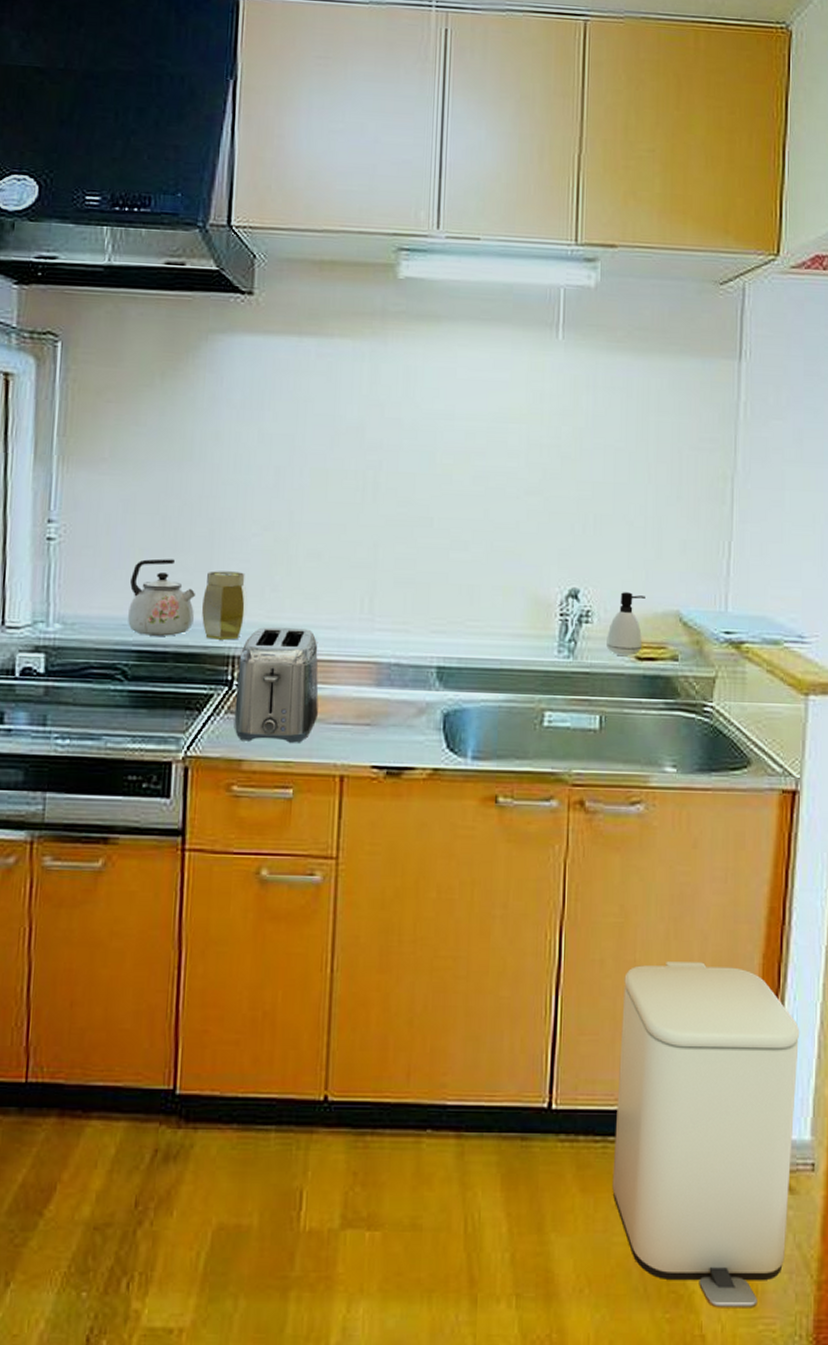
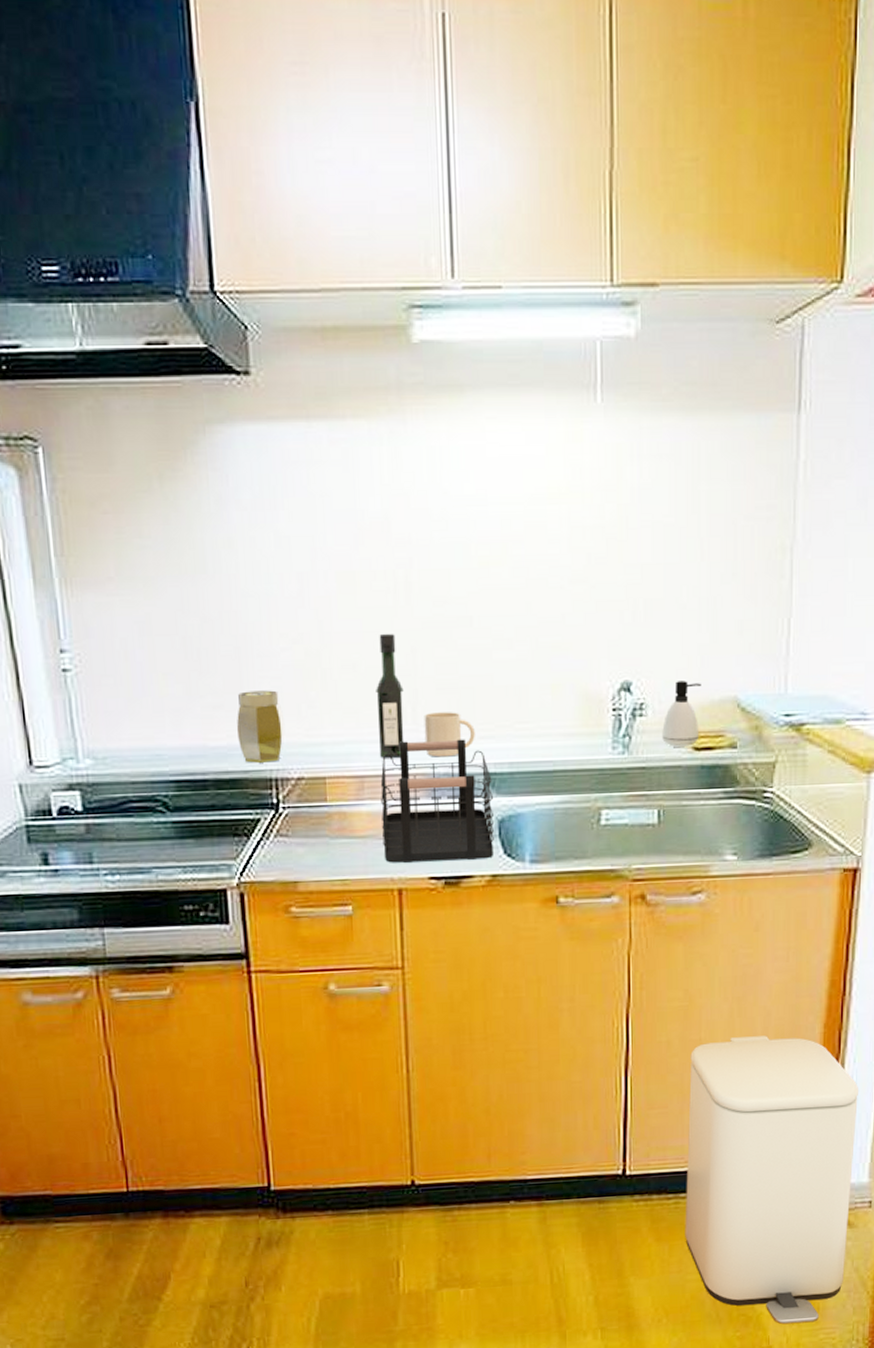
kettle: present [127,559,196,636] -> none [158,682,231,764]
toaster: present [234,626,319,744] -> none [282,744,370,863]
dish rack: none [329,629,441,753] -> present [380,739,494,864]
bottle: none [335,527,363,645] -> present [376,633,404,758]
mug: none [379,604,428,648] -> present [424,712,475,757]

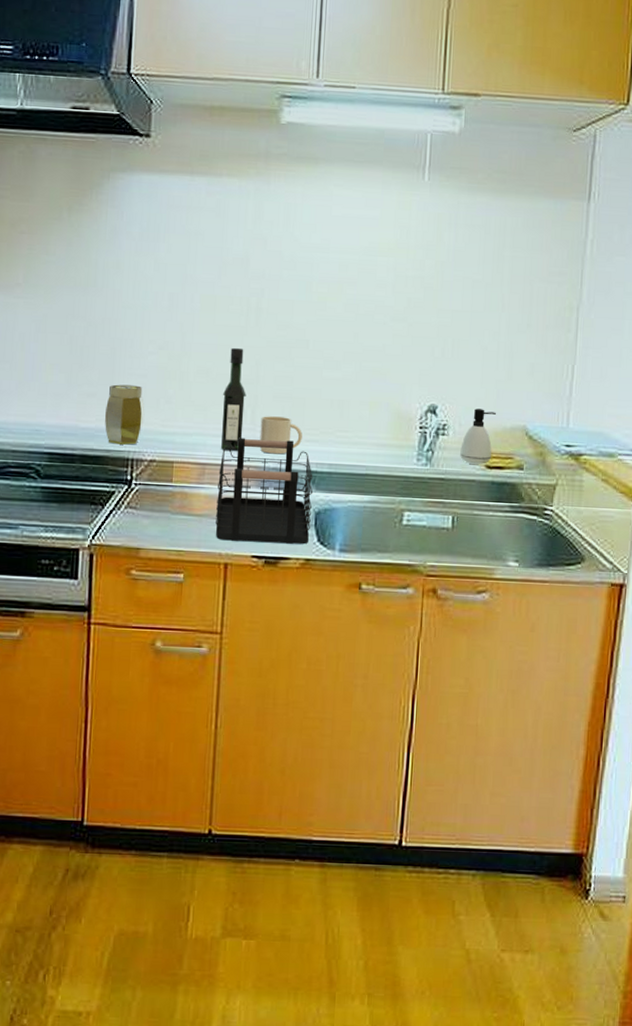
pedal bin: present [685,1036,860,1325] -> none [452,726,618,1011]

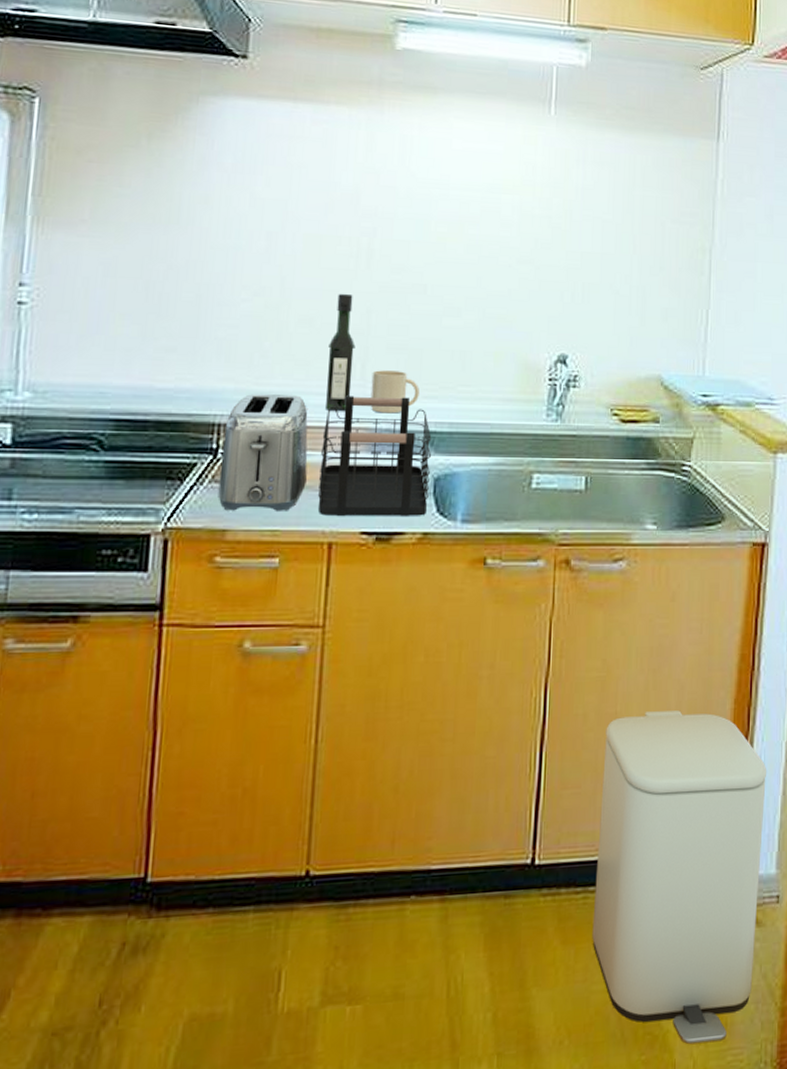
jar: present [105,384,145,445] -> none [186,336,236,407]
toaster: none [132,433,207,536] -> present [218,393,308,513]
pedal bin: none [452,726,618,1011] -> present [592,710,767,1045]
soap dispenser: present [460,408,496,465] -> none [593,357,629,419]

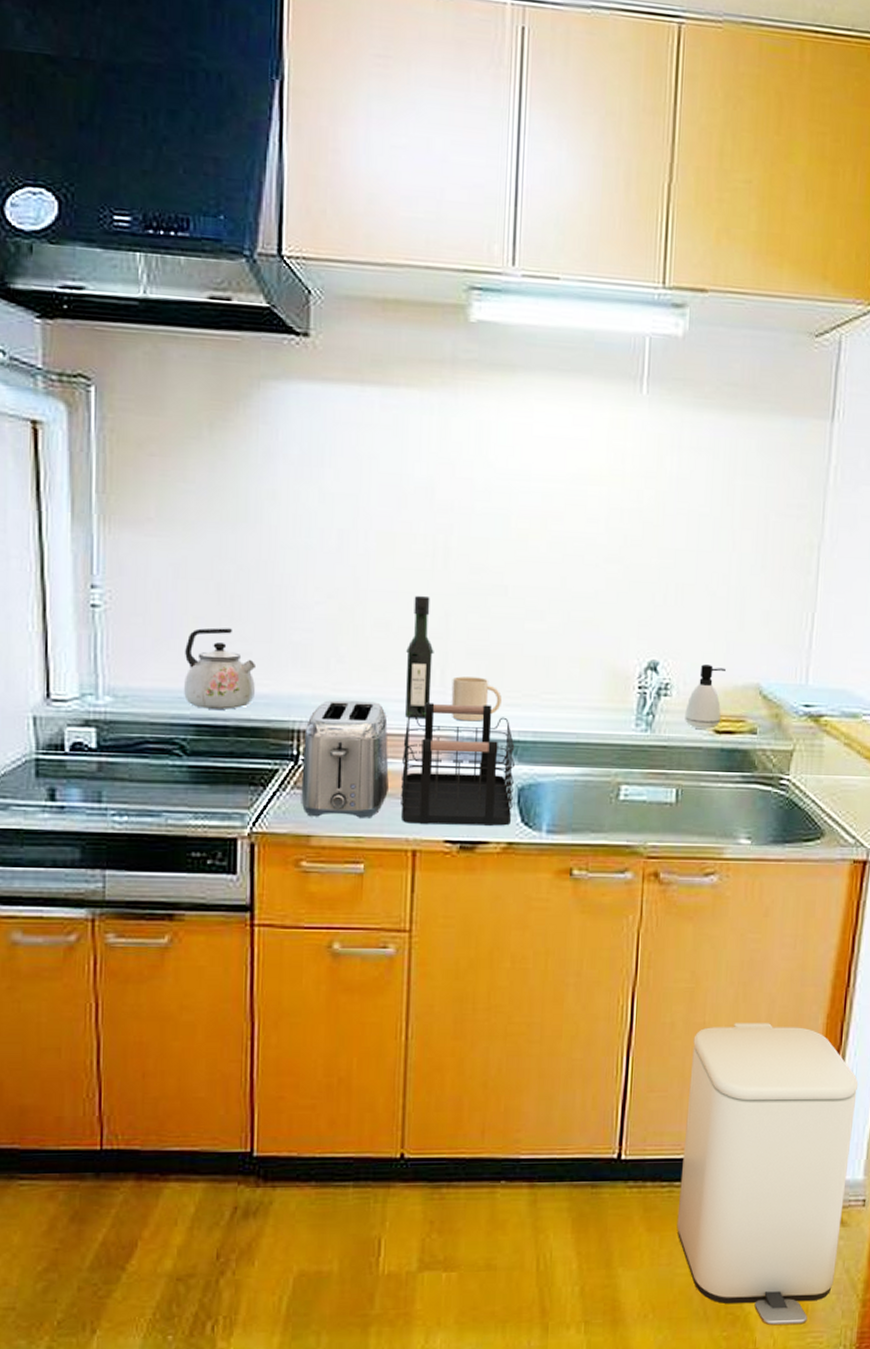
kettle: none [104,324,181,404] -> present [183,628,257,710]
soap dispenser: none [593,357,629,419] -> present [685,664,726,730]

